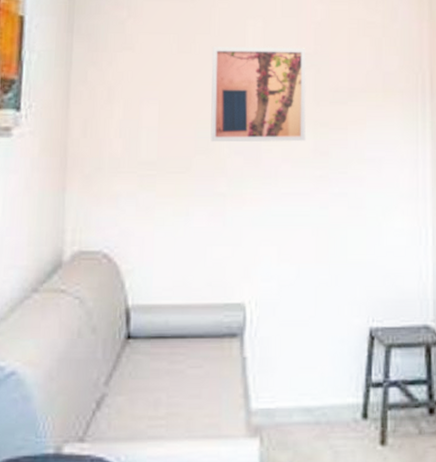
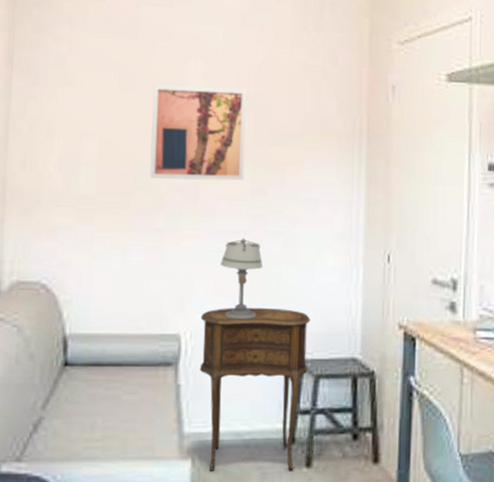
side table: none [265,273,380,450] -> present [199,307,311,471]
table lamp: none [284,201,328,286] -> present [220,238,263,319]

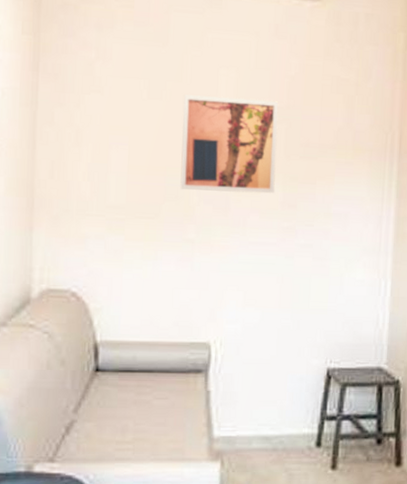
side table: present [199,307,311,471] -> none [229,318,339,472]
table lamp: present [220,238,263,319] -> none [250,250,293,329]

